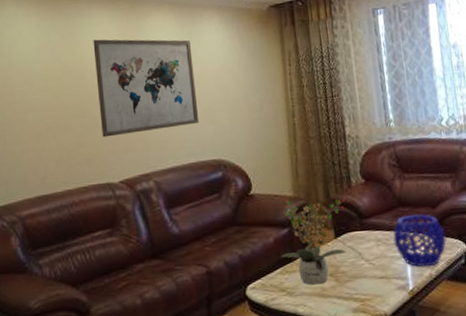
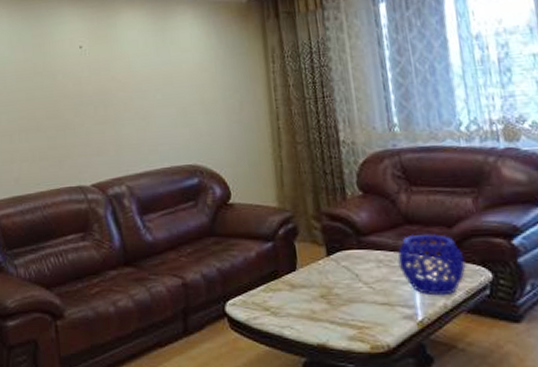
wall art: present [93,39,199,138] -> none [63,37,173,140]
potted plant: present [281,198,346,285] -> none [264,208,340,306]

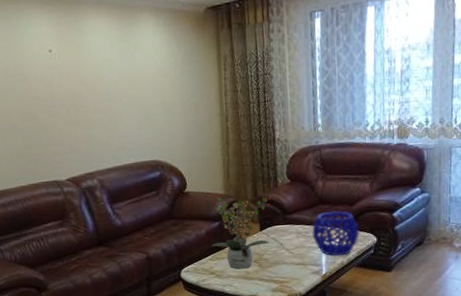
potted plant: none [264,208,340,306] -> present [212,195,271,270]

